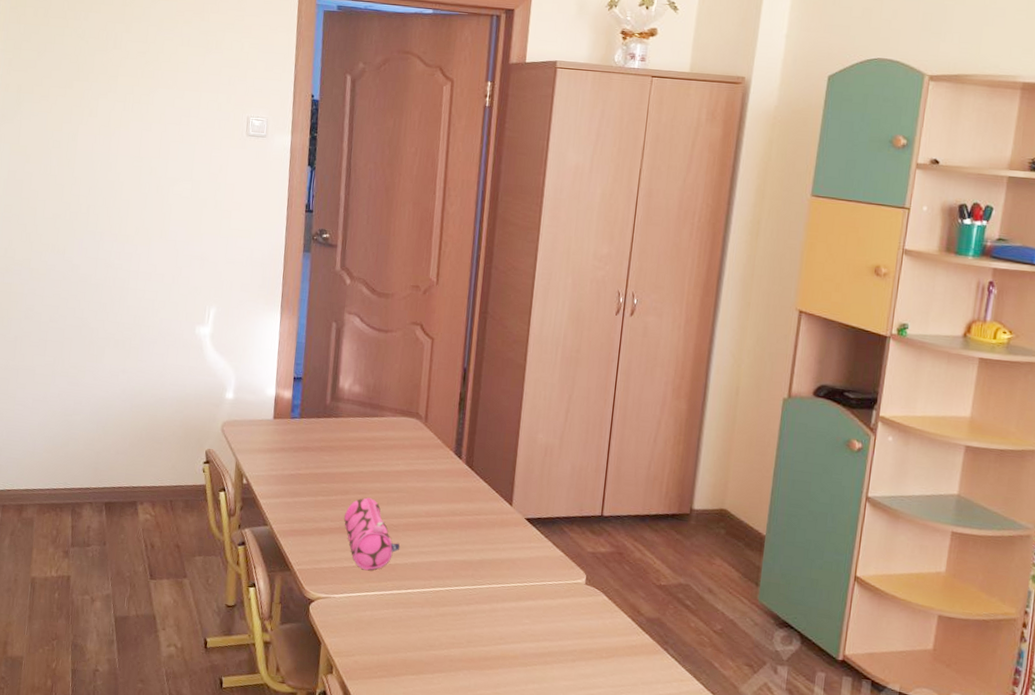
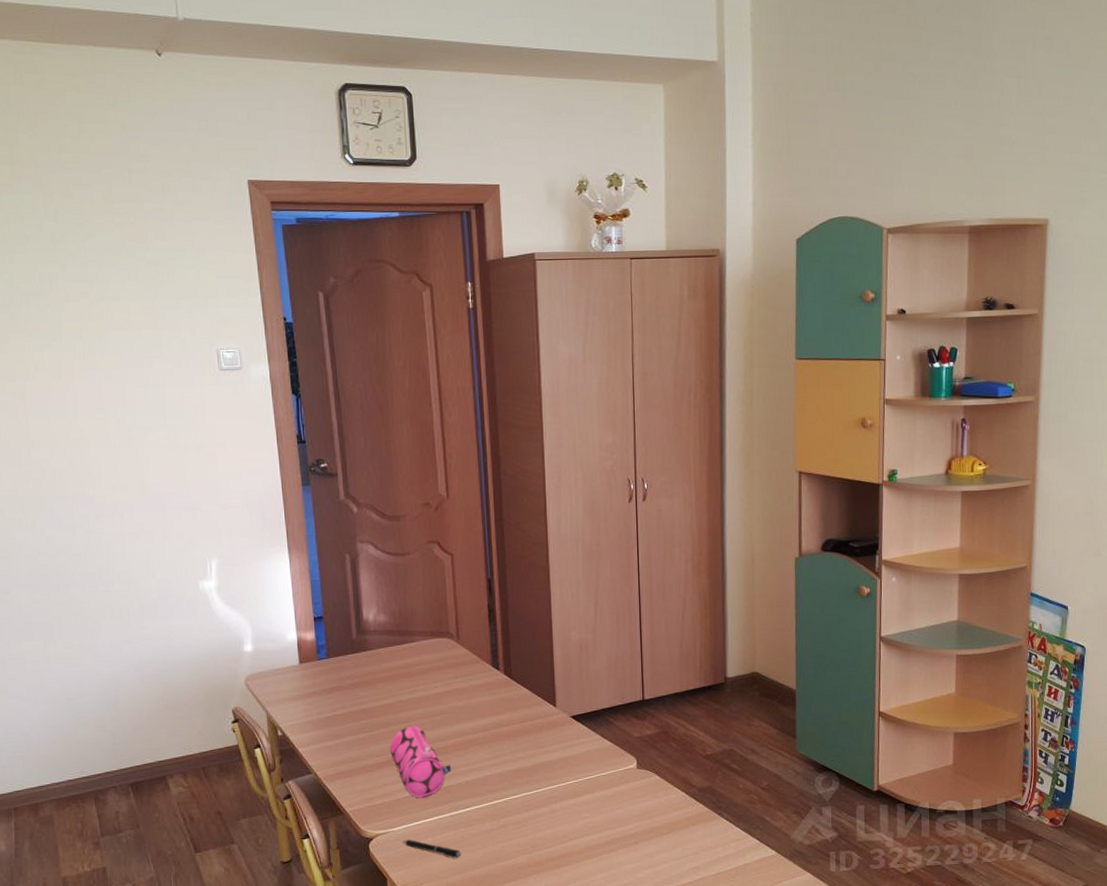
pen: none [341,608,397,638] -> present [402,839,462,859]

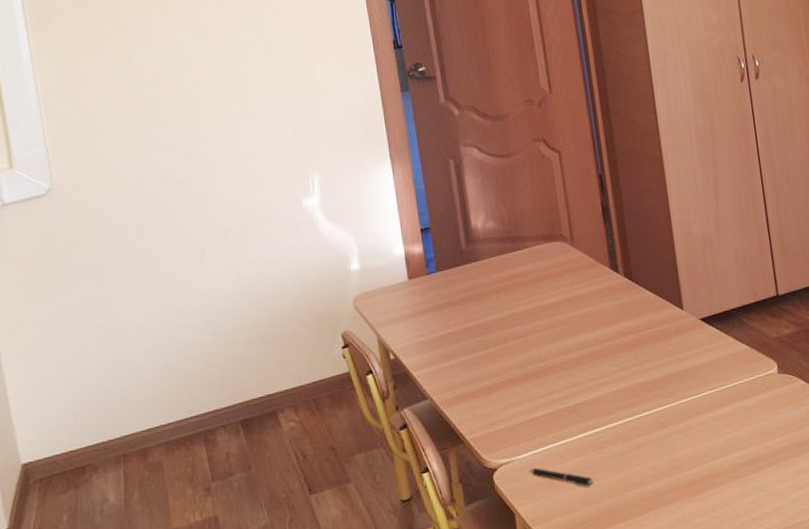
pencil case: present [390,725,452,798] -> none [508,339,577,421]

